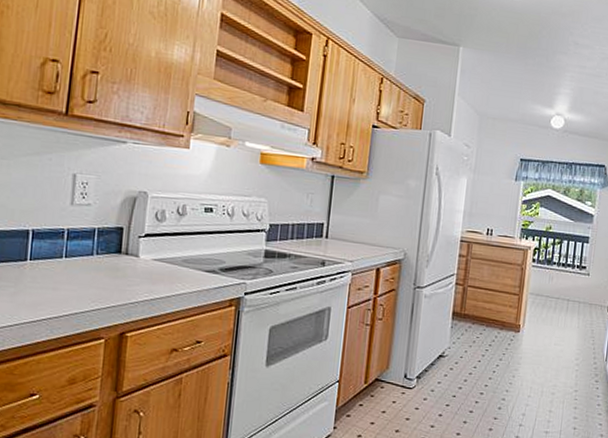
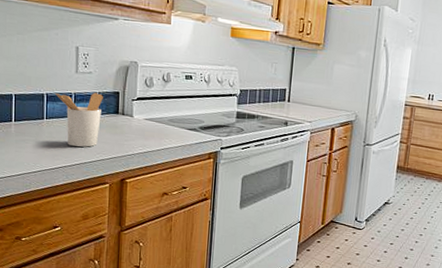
utensil holder: none [42,228,103,295] -> present [54,92,103,147]

